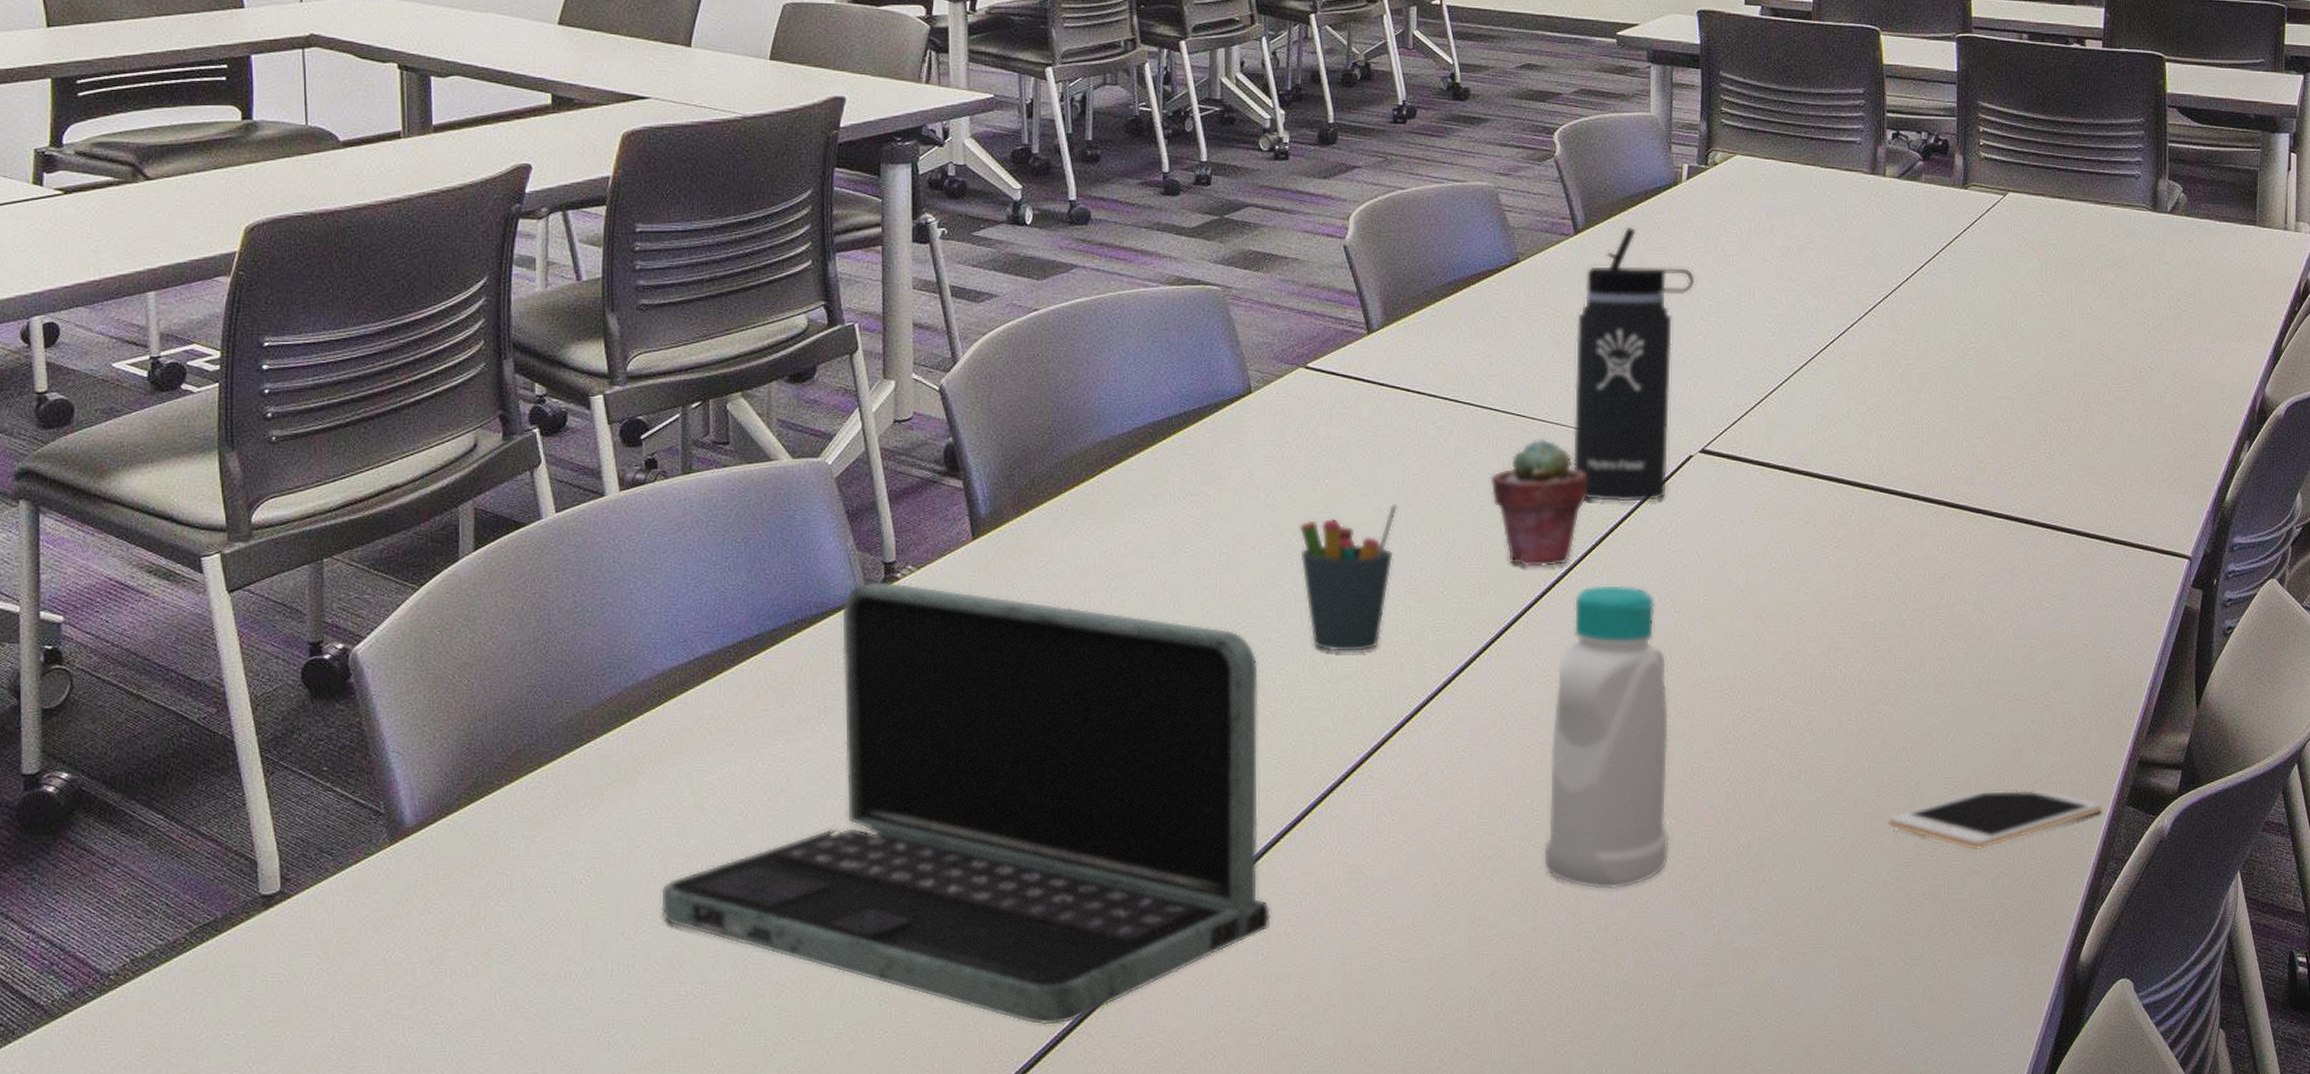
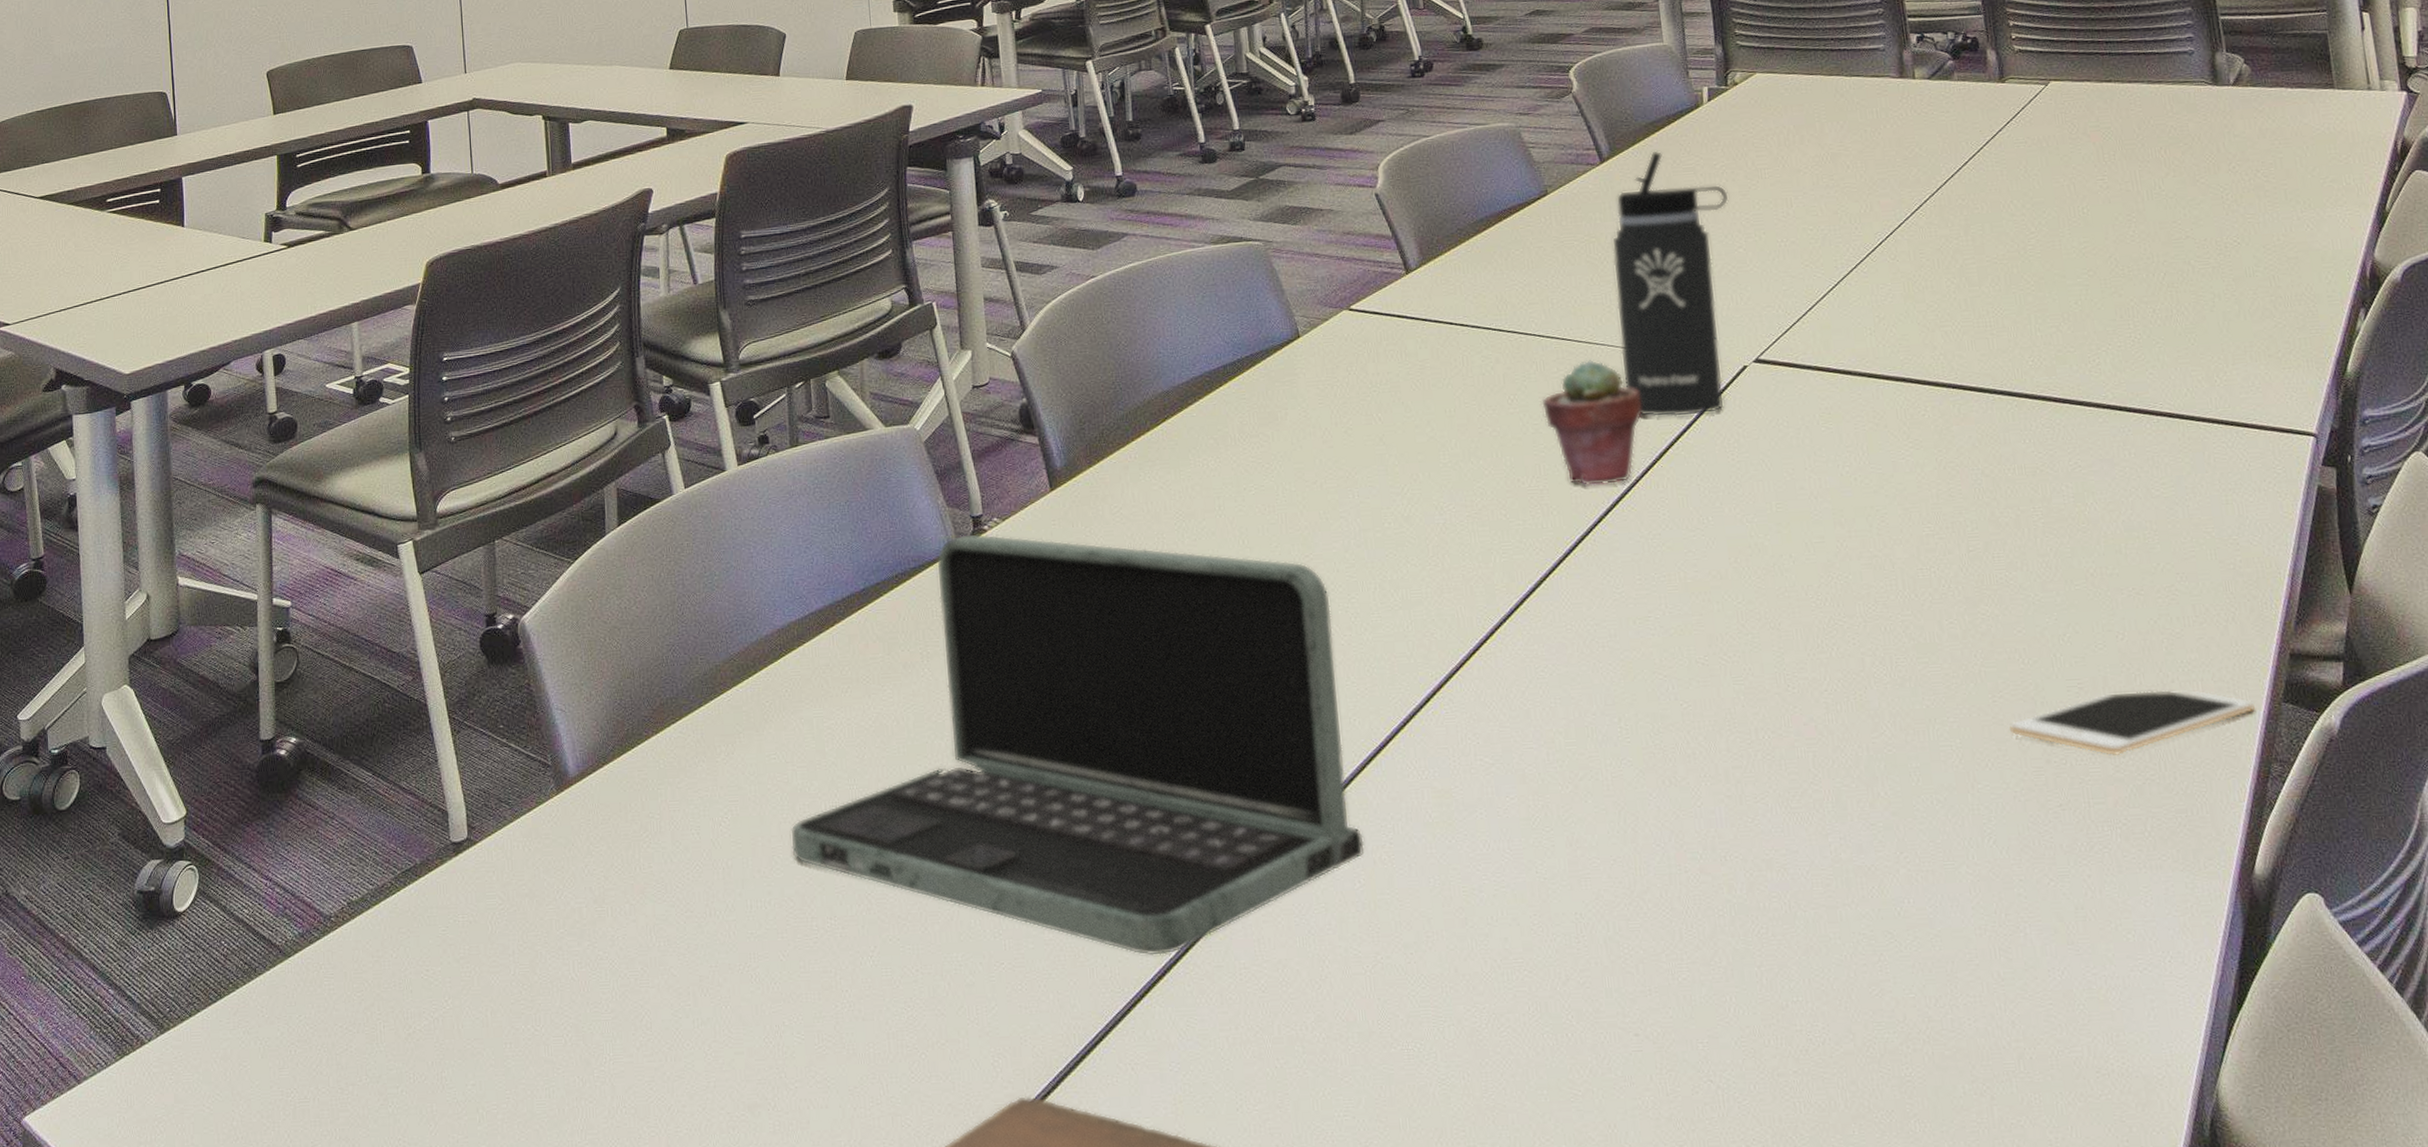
pen holder: present [1299,502,1398,653] -> none [1357,431,1453,580]
bottle: present [1544,585,1669,890] -> none [1631,498,1772,809]

